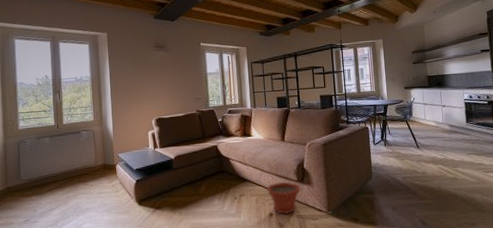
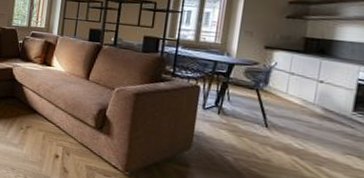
plant pot: present [267,181,300,215] -> none [57,122,97,161]

